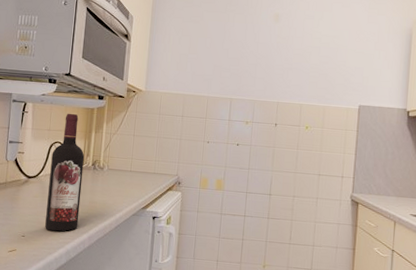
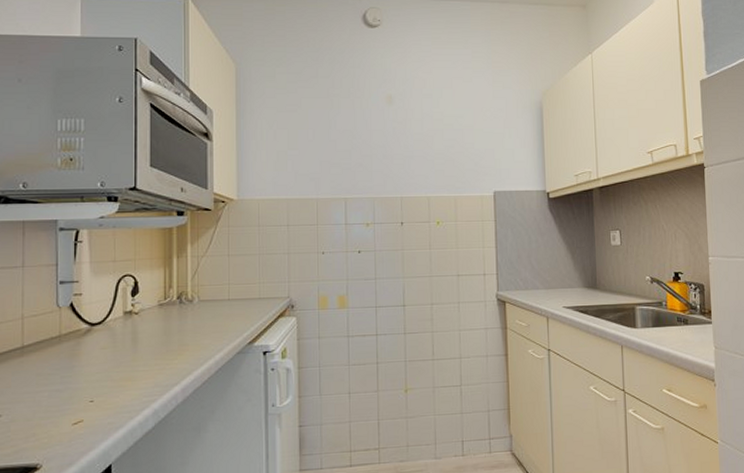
wine bottle: present [45,113,85,232] -> none [121,236,166,389]

